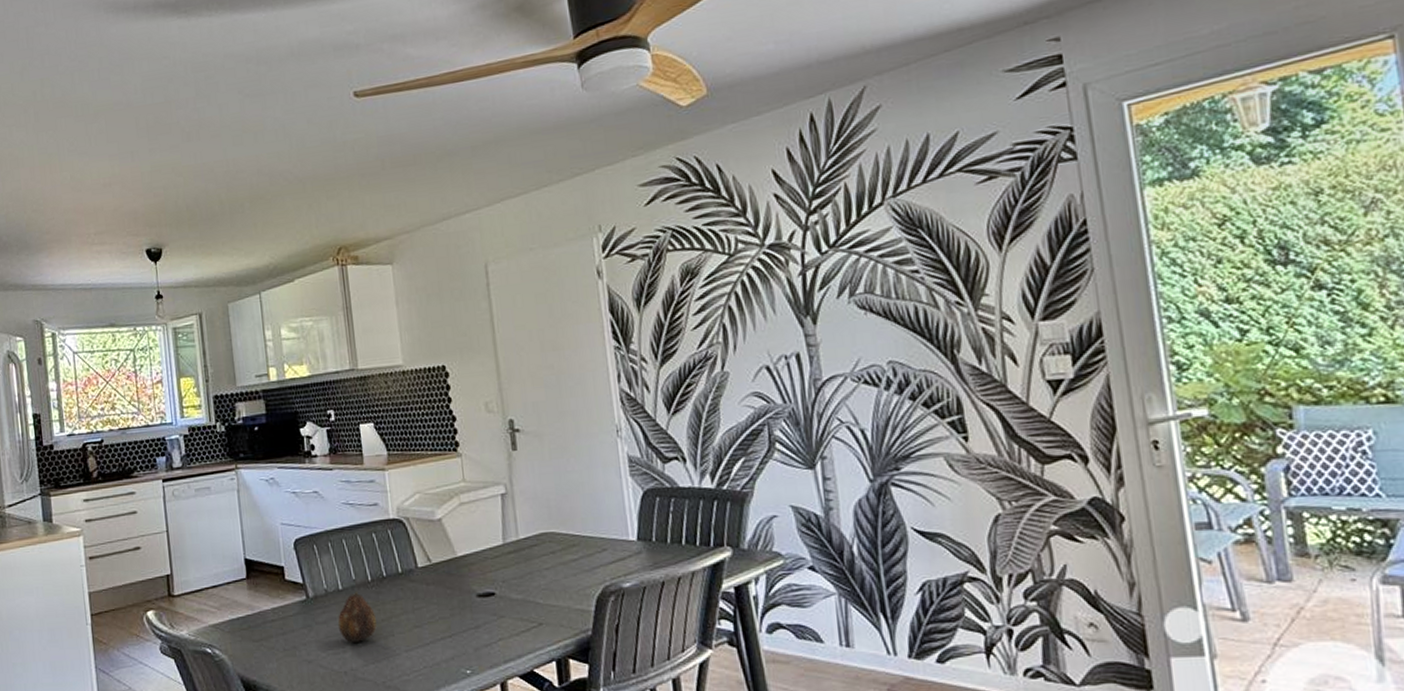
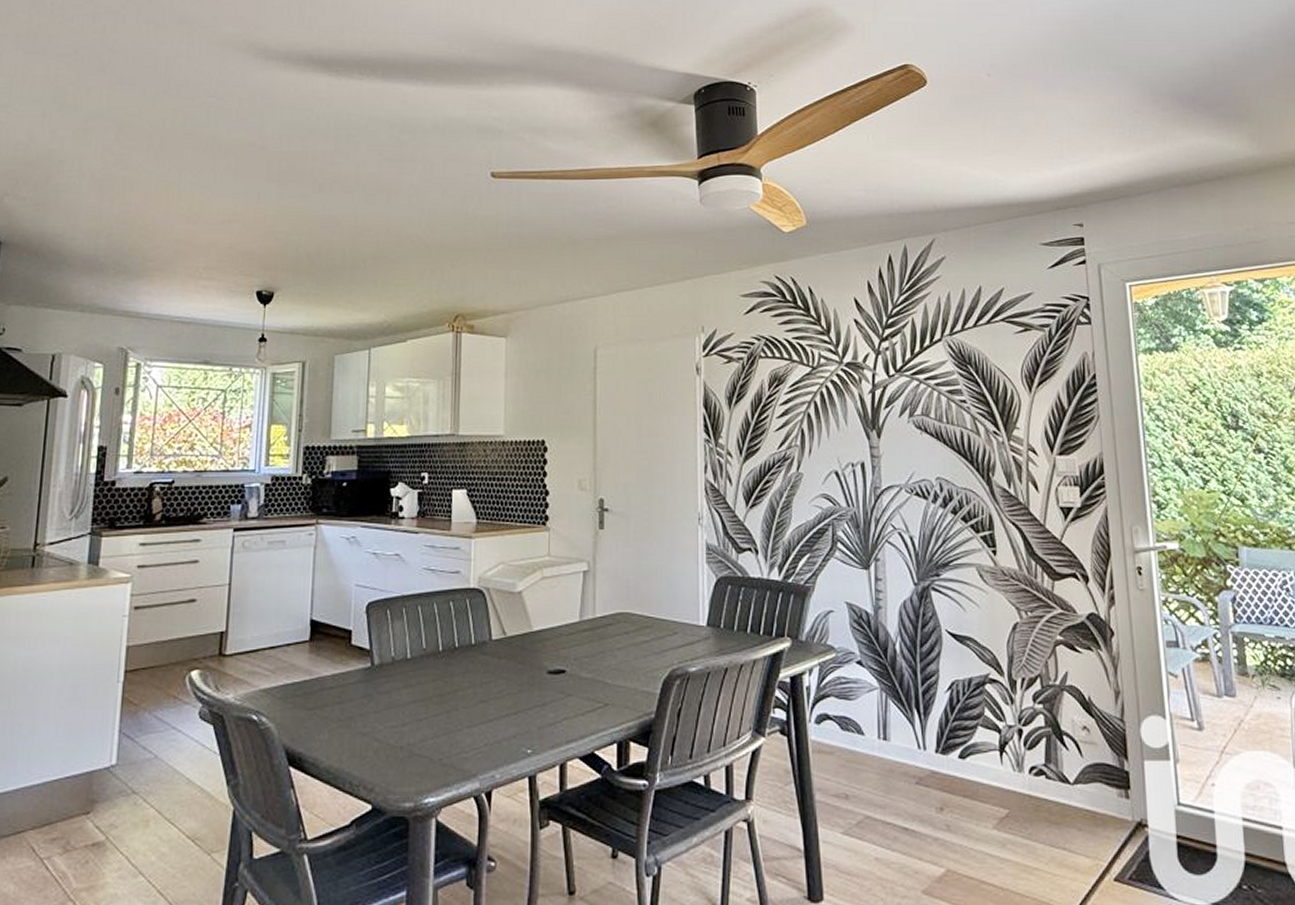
fruit: present [337,592,377,642] -> none [400,662,442,715]

